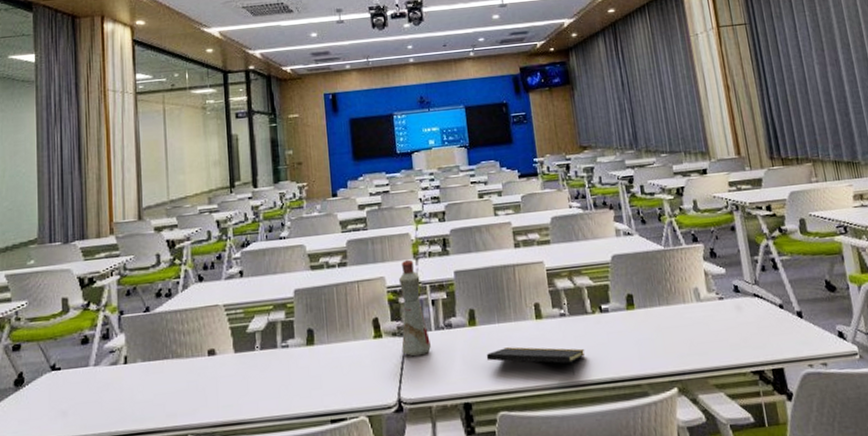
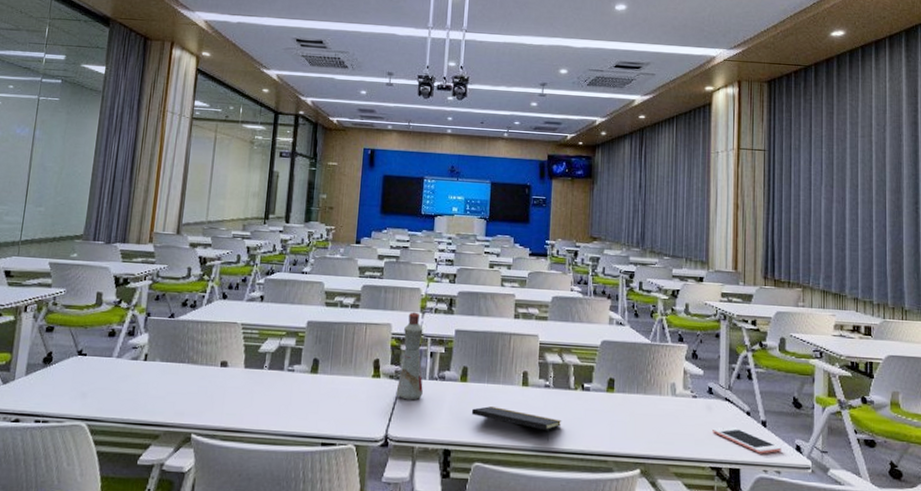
cell phone: none [746,323,824,348] -> present [712,426,781,454]

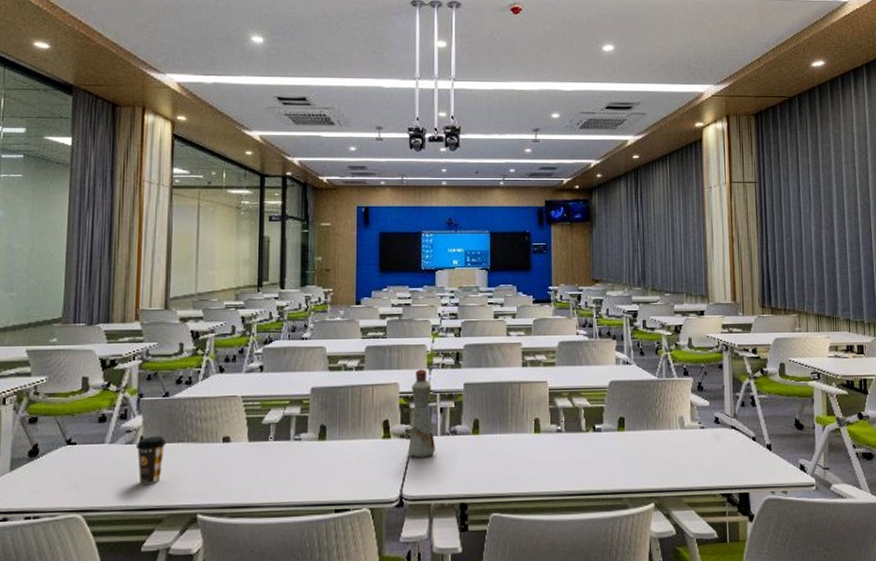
coffee cup: none [140,354,168,400] -> present [135,435,166,484]
notepad: present [471,406,562,442] -> none [485,456,576,486]
cell phone: present [712,426,781,454] -> none [721,453,787,477]

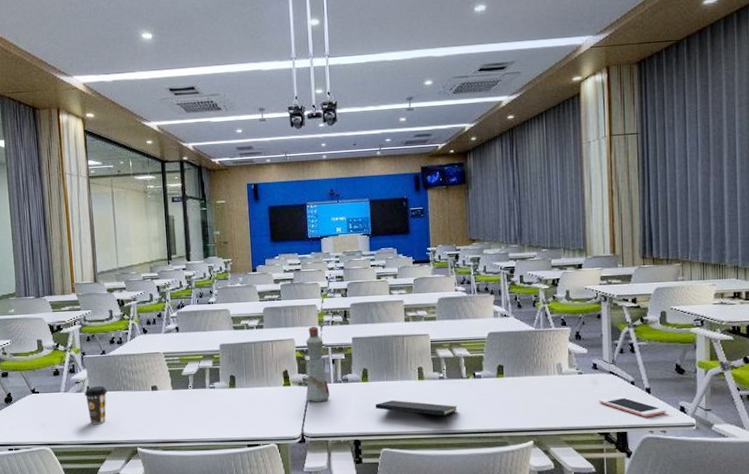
notepad: none [485,456,576,486] -> present [375,400,458,425]
cell phone: none [721,453,787,477] -> present [599,396,666,417]

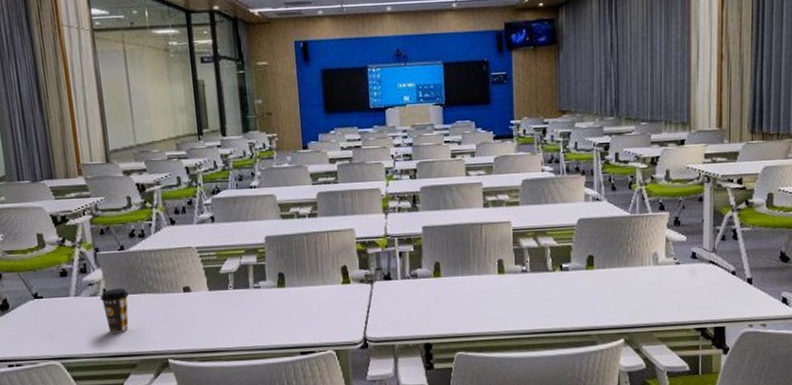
bottle: present [306,326,330,402] -> none [368,213,396,302]
notepad: present [375,400,458,425] -> none [448,297,542,324]
cell phone: present [599,396,666,417] -> none [697,288,767,310]

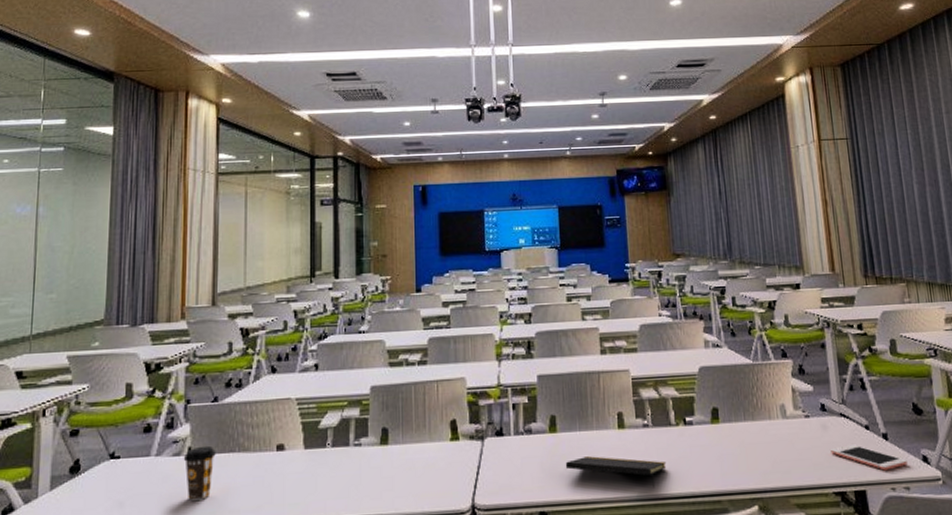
notepad: none [448,297,542,324] -> present [565,456,667,488]
cell phone: none [697,288,767,310] -> present [831,444,908,471]

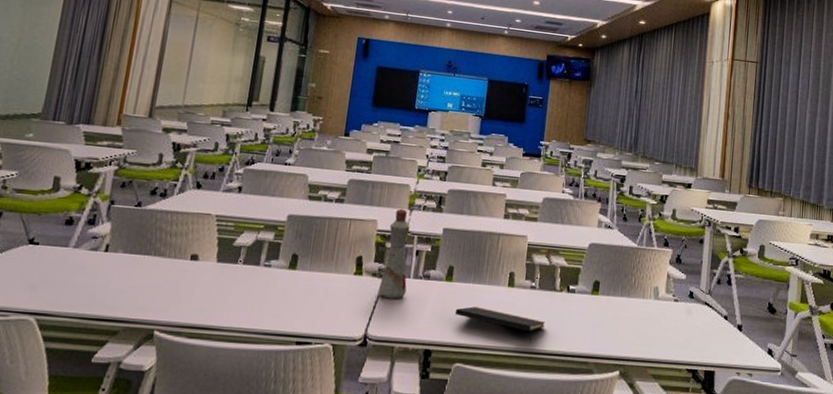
coffee cup: present [183,445,216,501] -> none [99,245,132,294]
bottle: none [478,361,509,462] -> present [378,209,410,300]
cell phone: present [831,444,908,471] -> none [691,330,755,357]

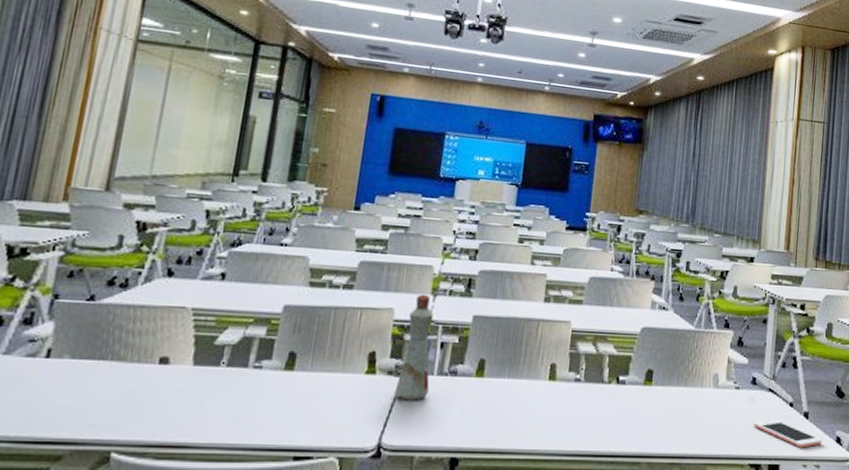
notepad: present [454,306,546,343] -> none [486,405,592,444]
cell phone: none [691,330,755,357] -> present [754,420,822,448]

